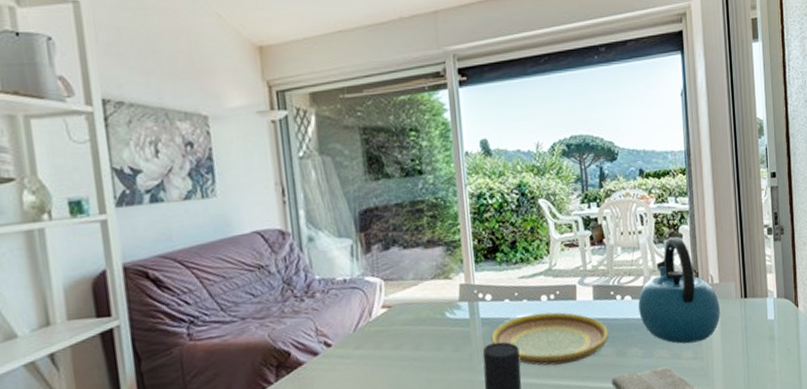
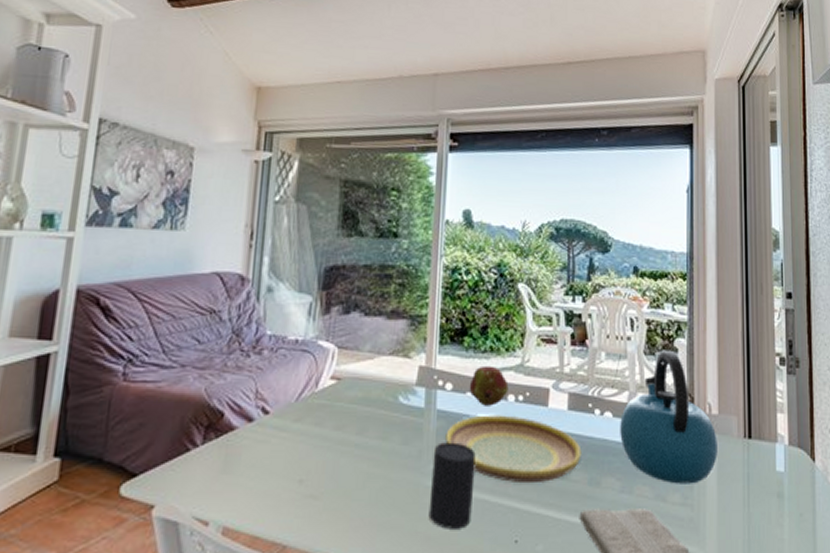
fruit: none [506,274,541,309] -> present [469,365,509,406]

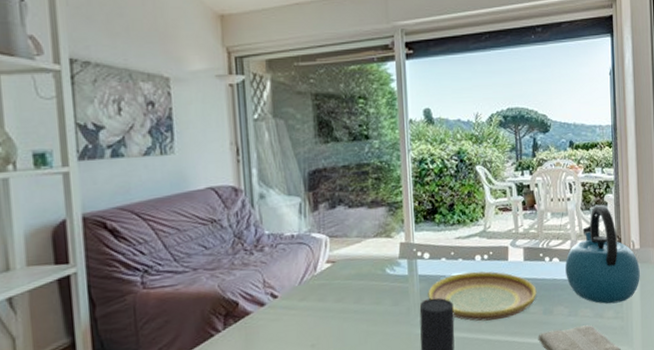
fruit: present [469,365,509,406] -> none [443,234,475,267]

